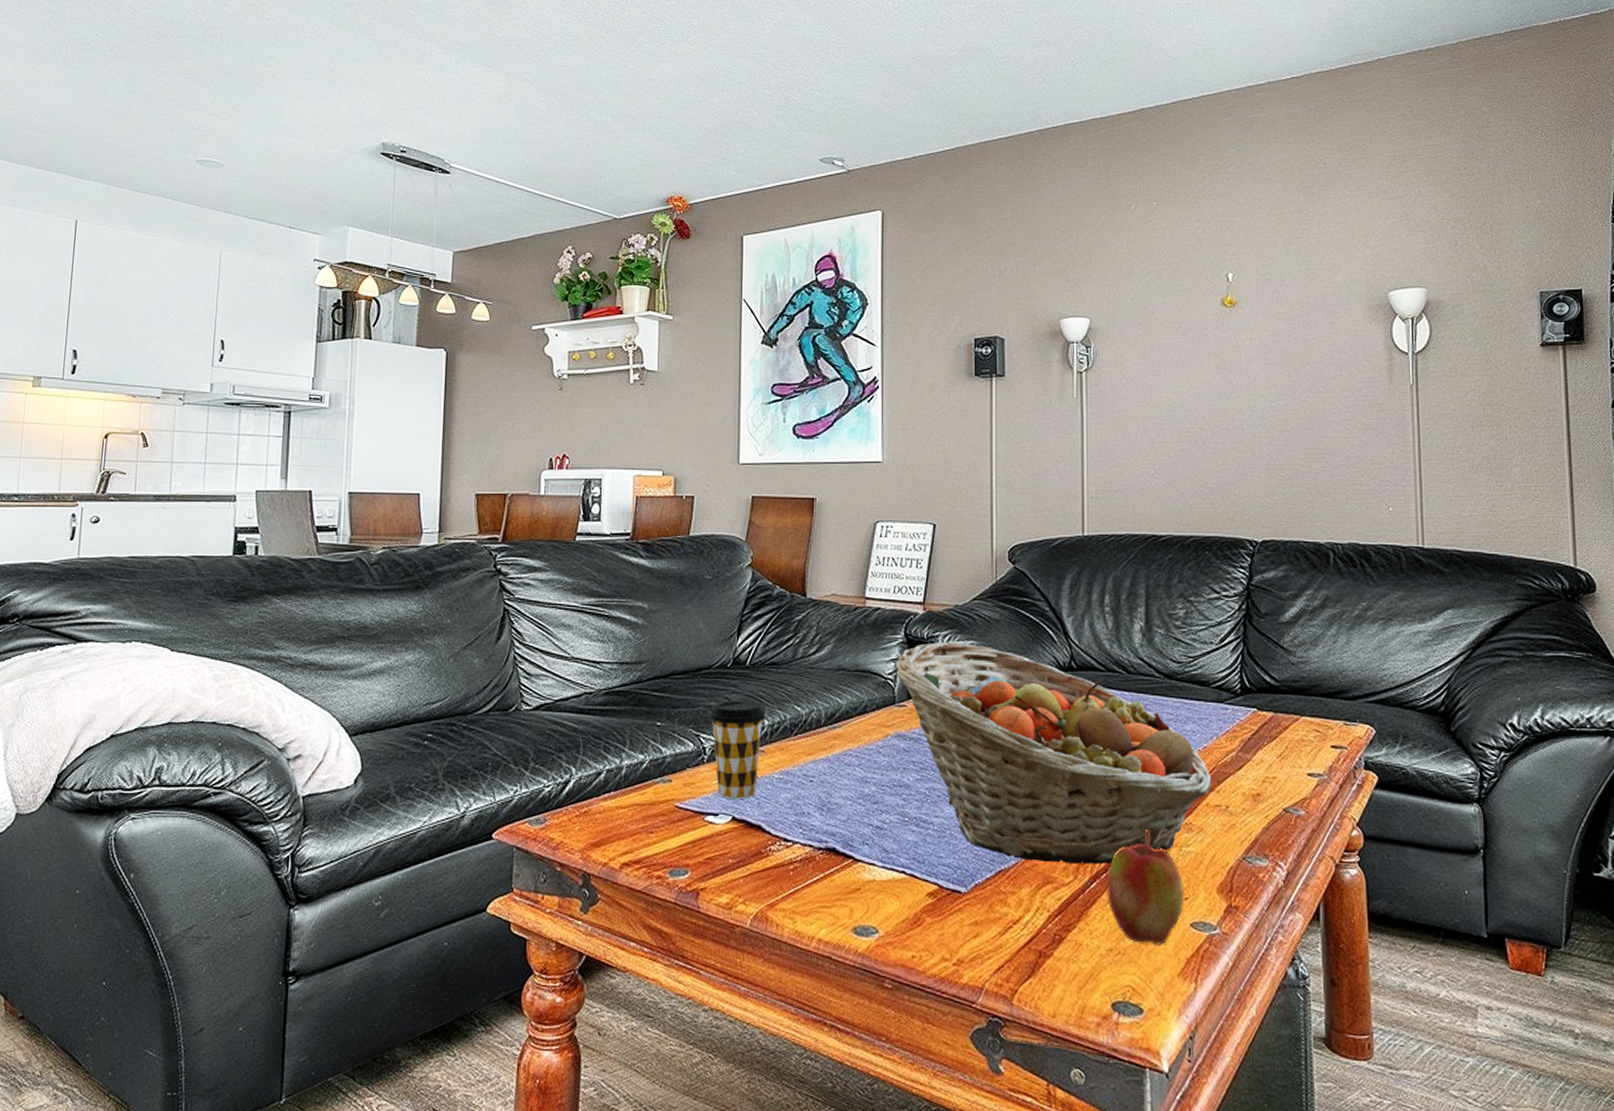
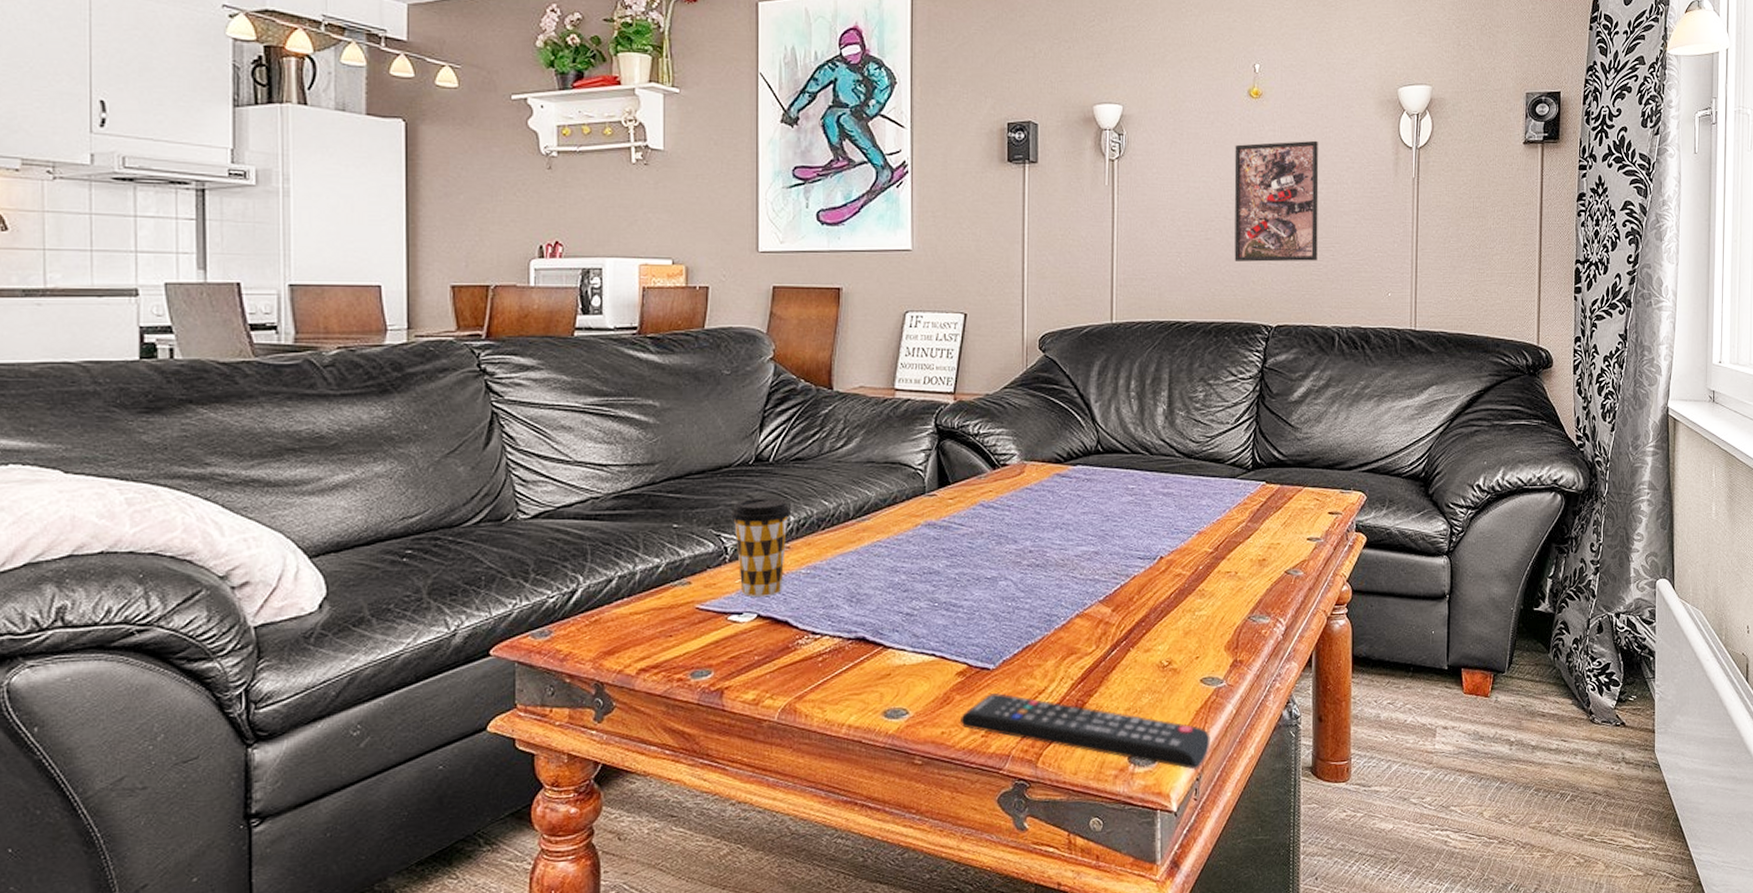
fruit basket: present [896,641,1212,865] -> none [926,430,1224,635]
remote control: none [930,919,1204,1027] -> present [959,693,1211,770]
apple: present [1107,830,1185,945] -> none [1126,598,1196,701]
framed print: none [1209,348,1305,474] -> present [1234,140,1319,262]

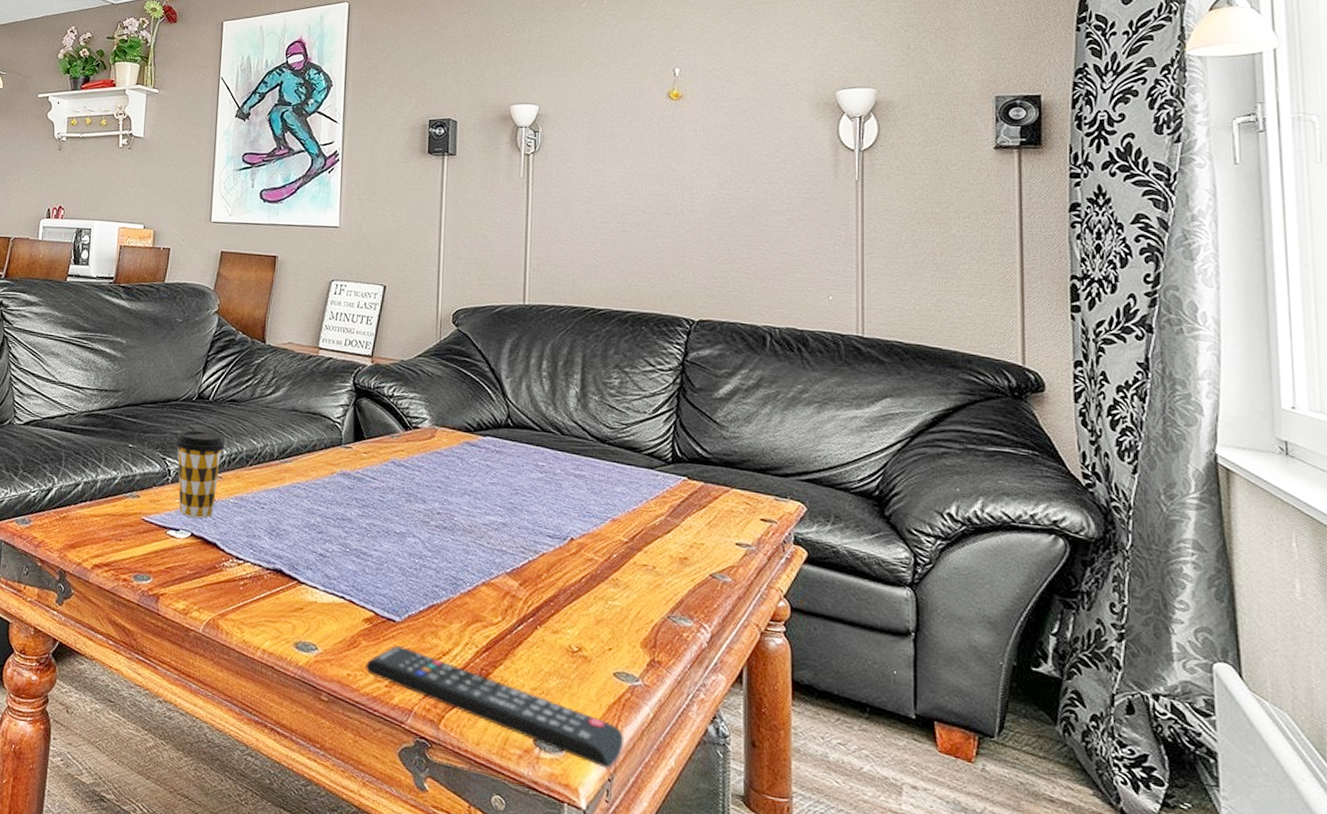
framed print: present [1234,140,1319,262] -> none [652,140,746,259]

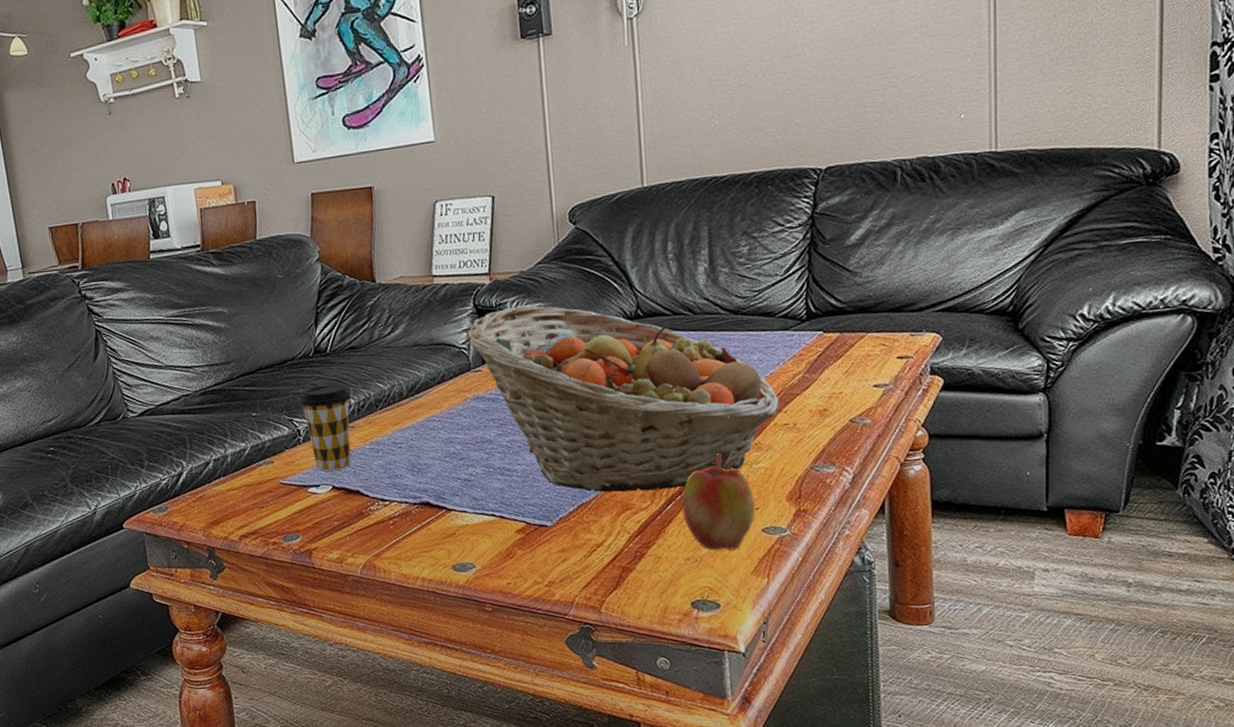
fruit basket: none [344,392,640,609] -> present [468,305,780,493]
remote control: present [364,645,624,769] -> none [523,547,777,614]
apple: none [533,581,609,690] -> present [682,453,756,551]

